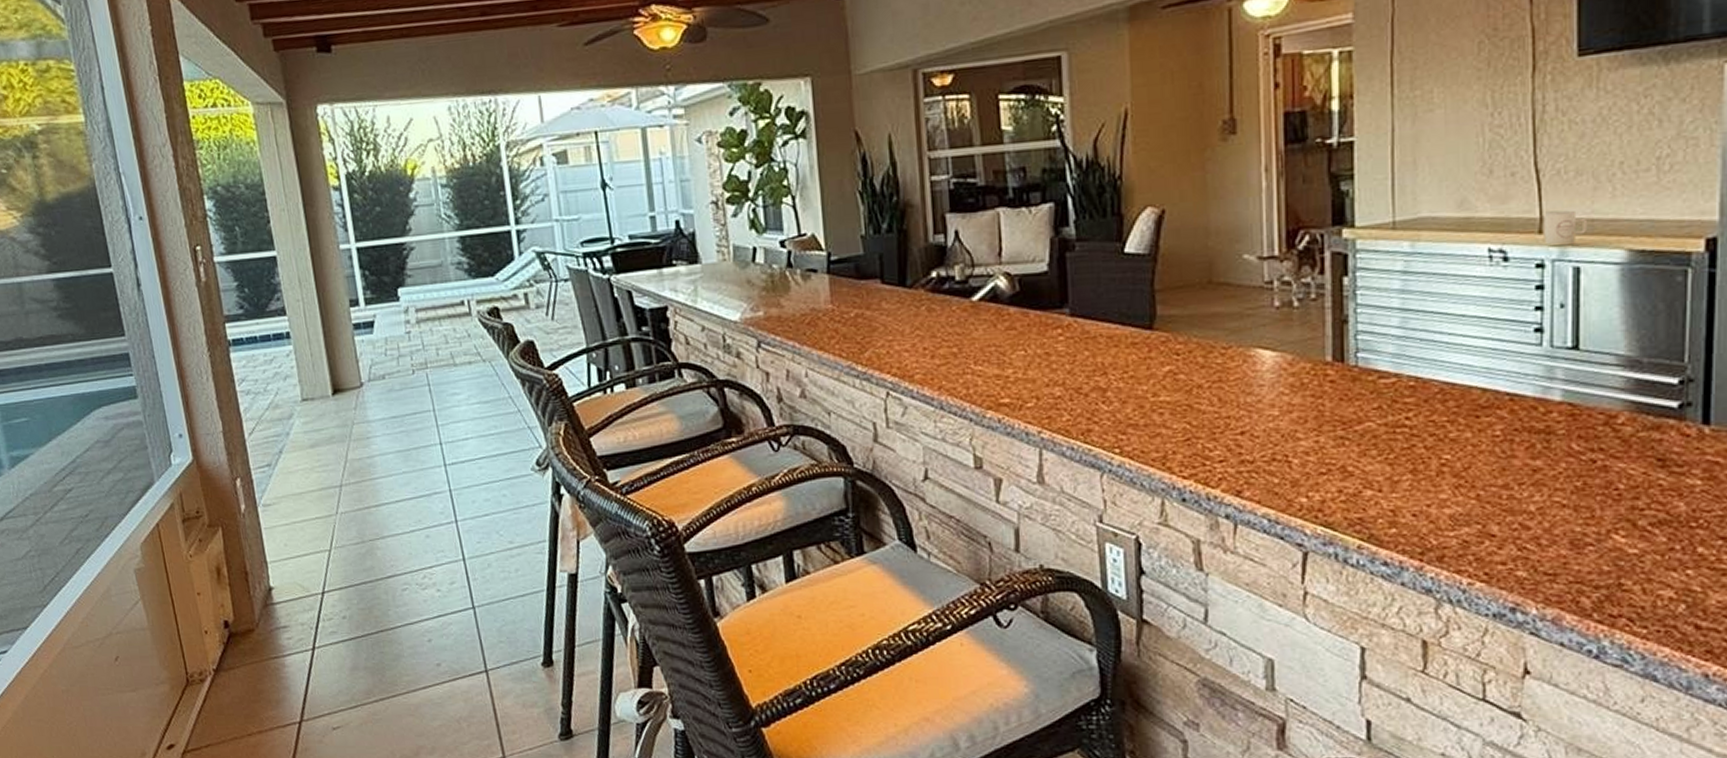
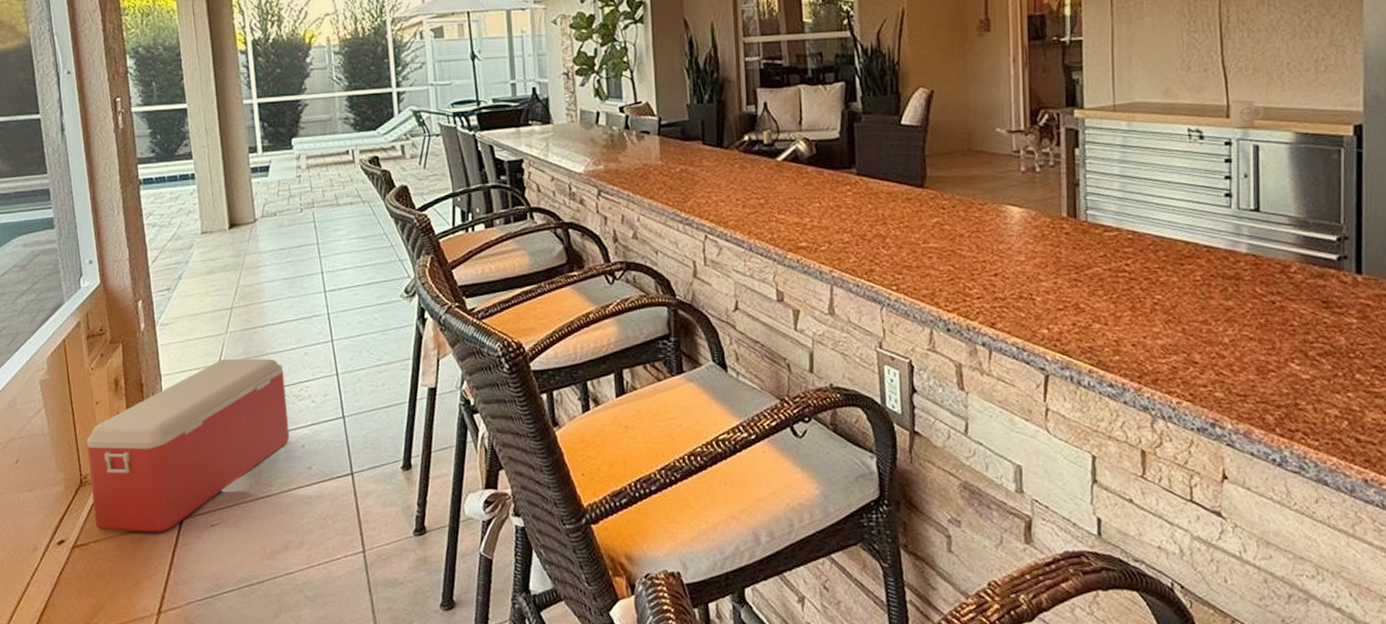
cooler: none [190,542,414,736] -> present [86,358,290,532]

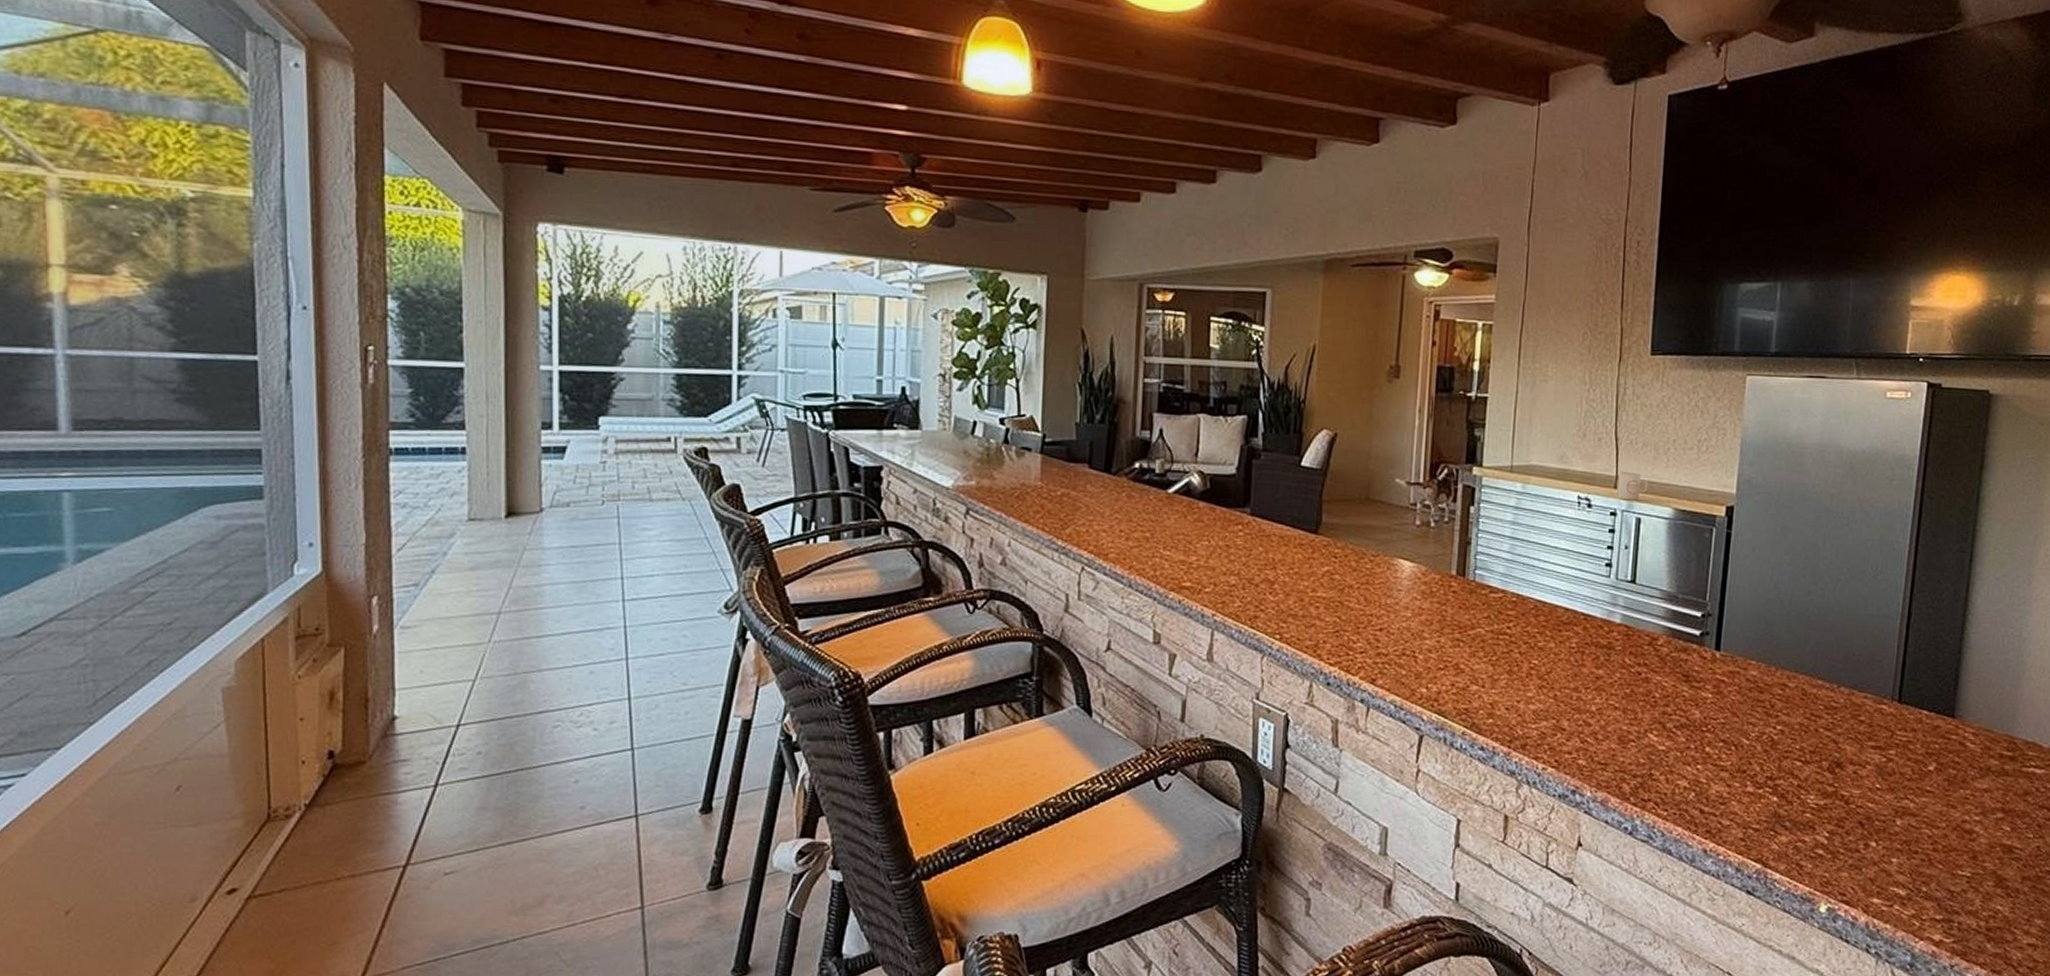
cooler: present [86,358,290,532] -> none [281,674,561,880]

